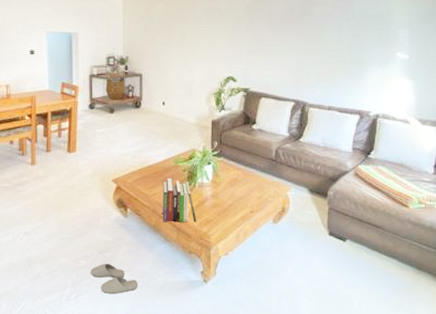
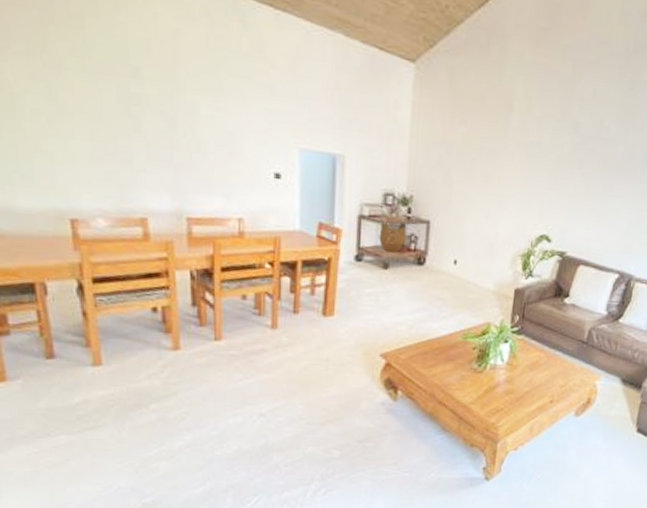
slippers: present [90,264,138,293] -> none [344,455,404,490]
books: present [162,177,197,222] -> none [441,355,484,411]

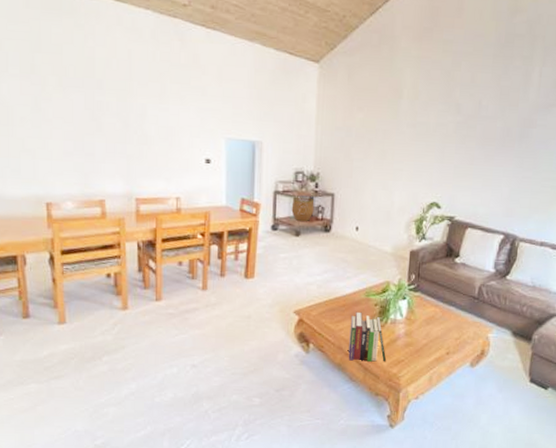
books: none [441,355,484,411] -> present [348,311,387,362]

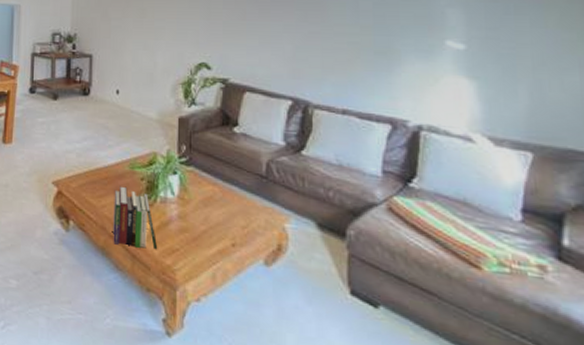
basket: present [291,197,315,222] -> none [49,58,72,85]

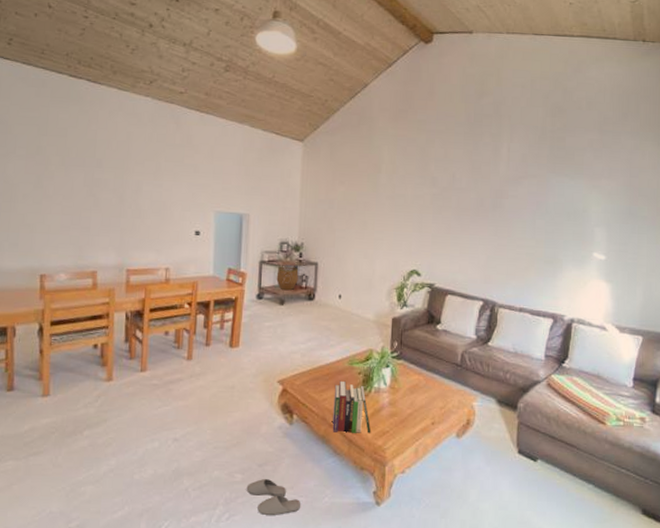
slippers: none [21,288,79,332] -> present [246,479,300,515]
basket: none [49,58,72,85] -> present [276,266,299,291]

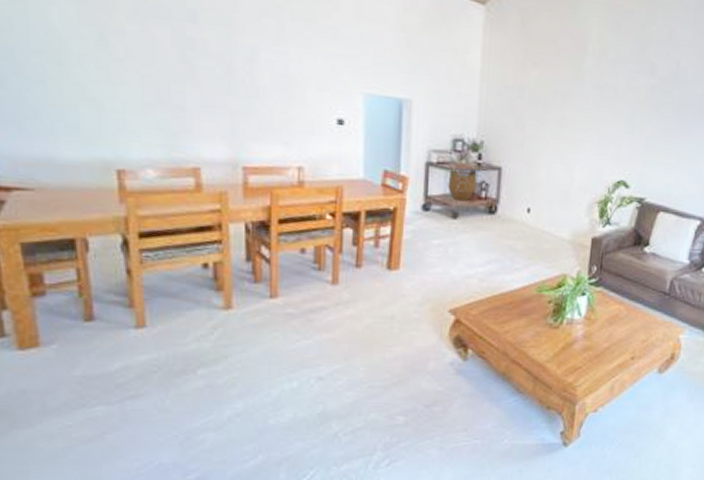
slippers: present [246,479,300,515] -> none [410,421,475,459]
books: present [332,380,371,434] -> none [515,310,561,370]

